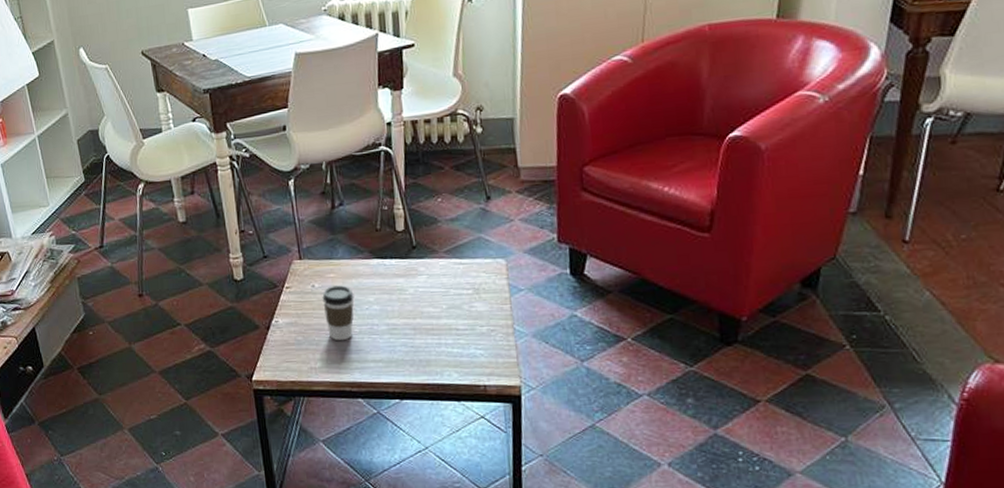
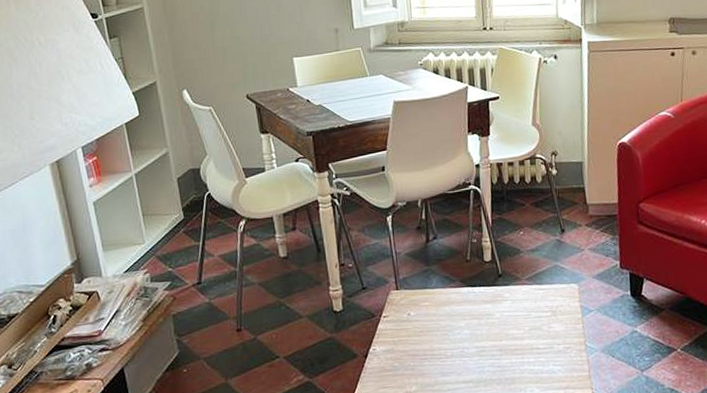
coffee cup: present [322,285,354,341] -> none [417,312,447,365]

